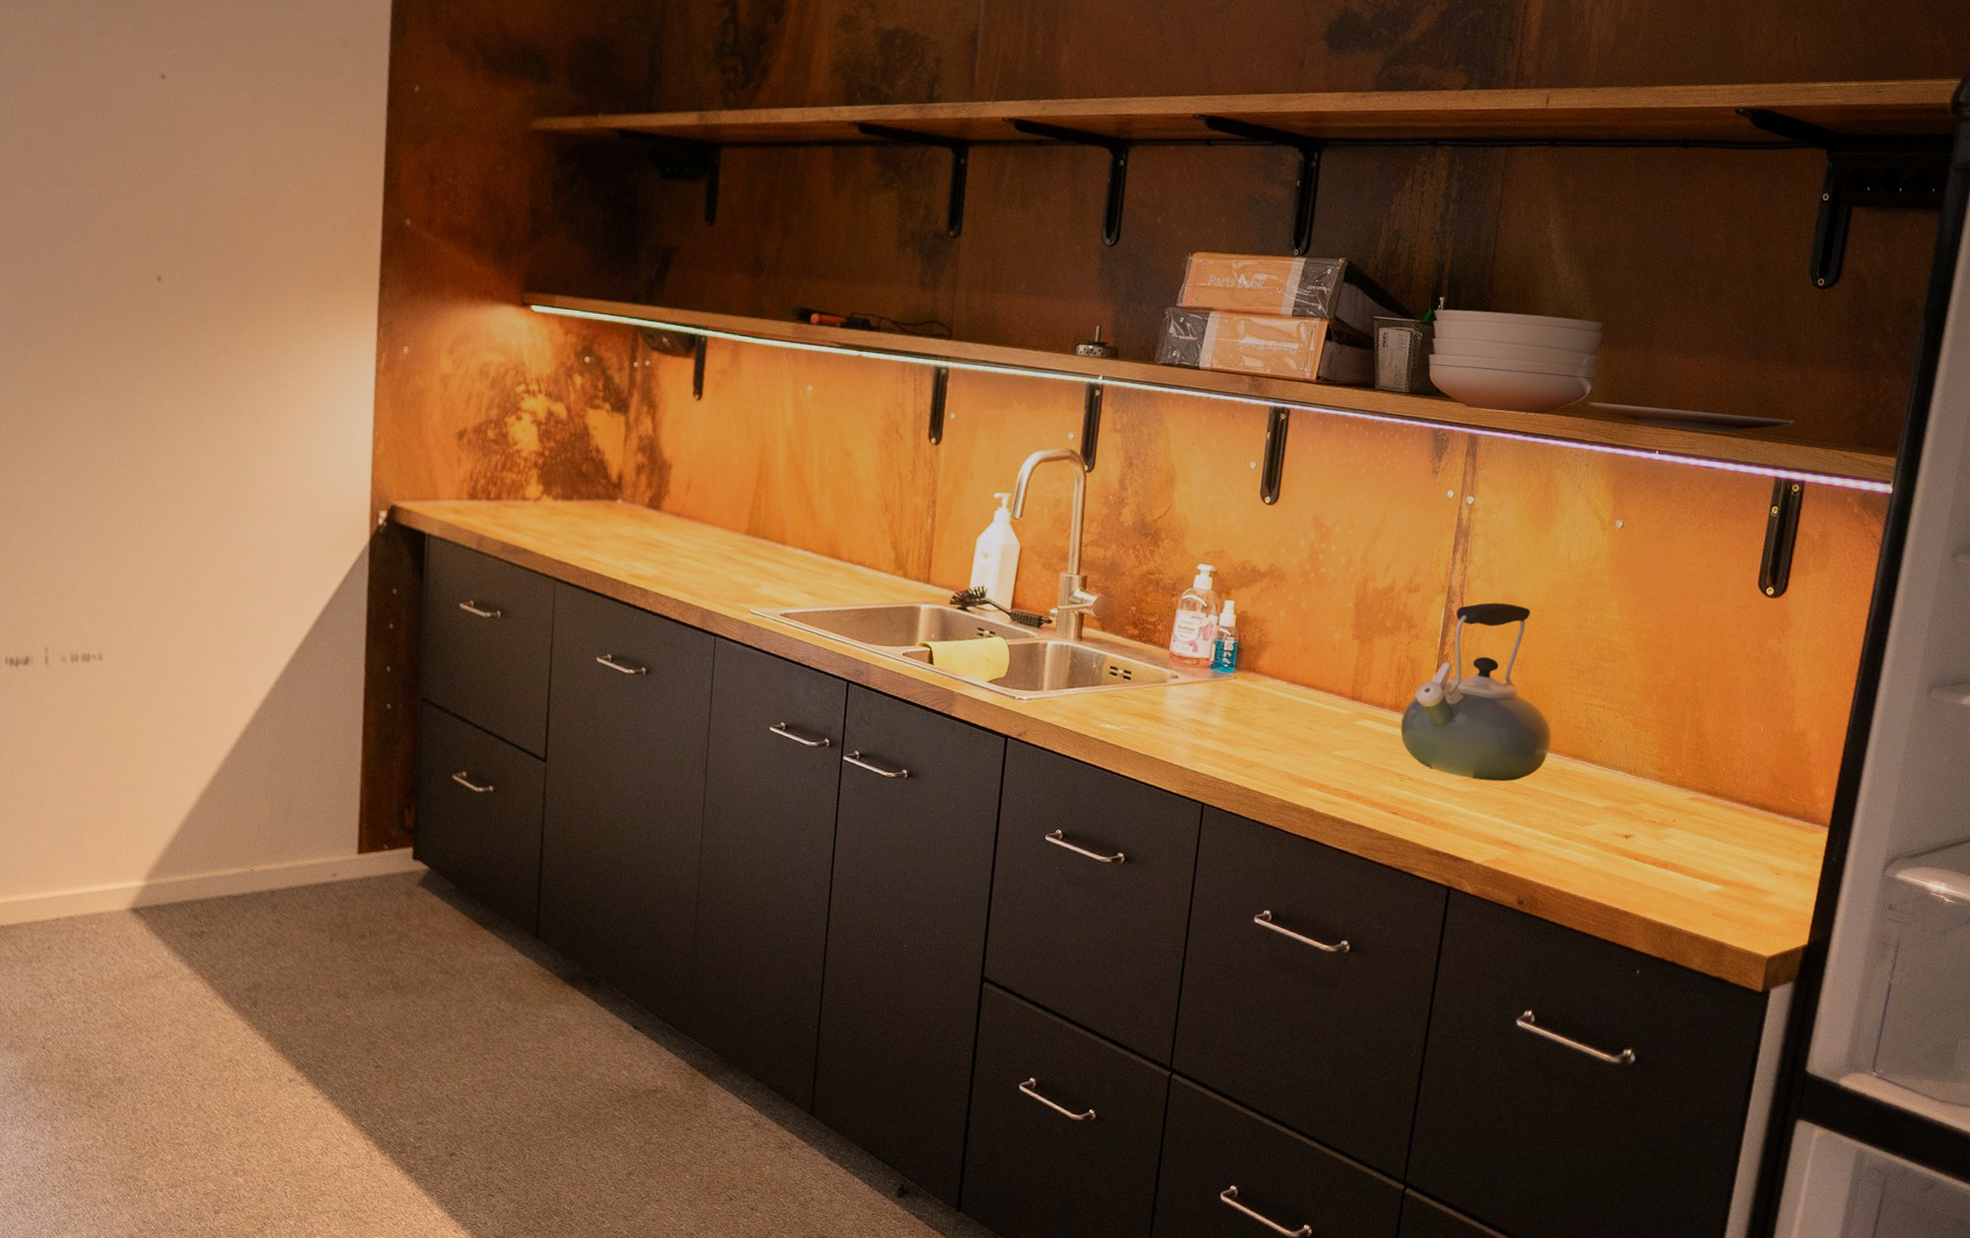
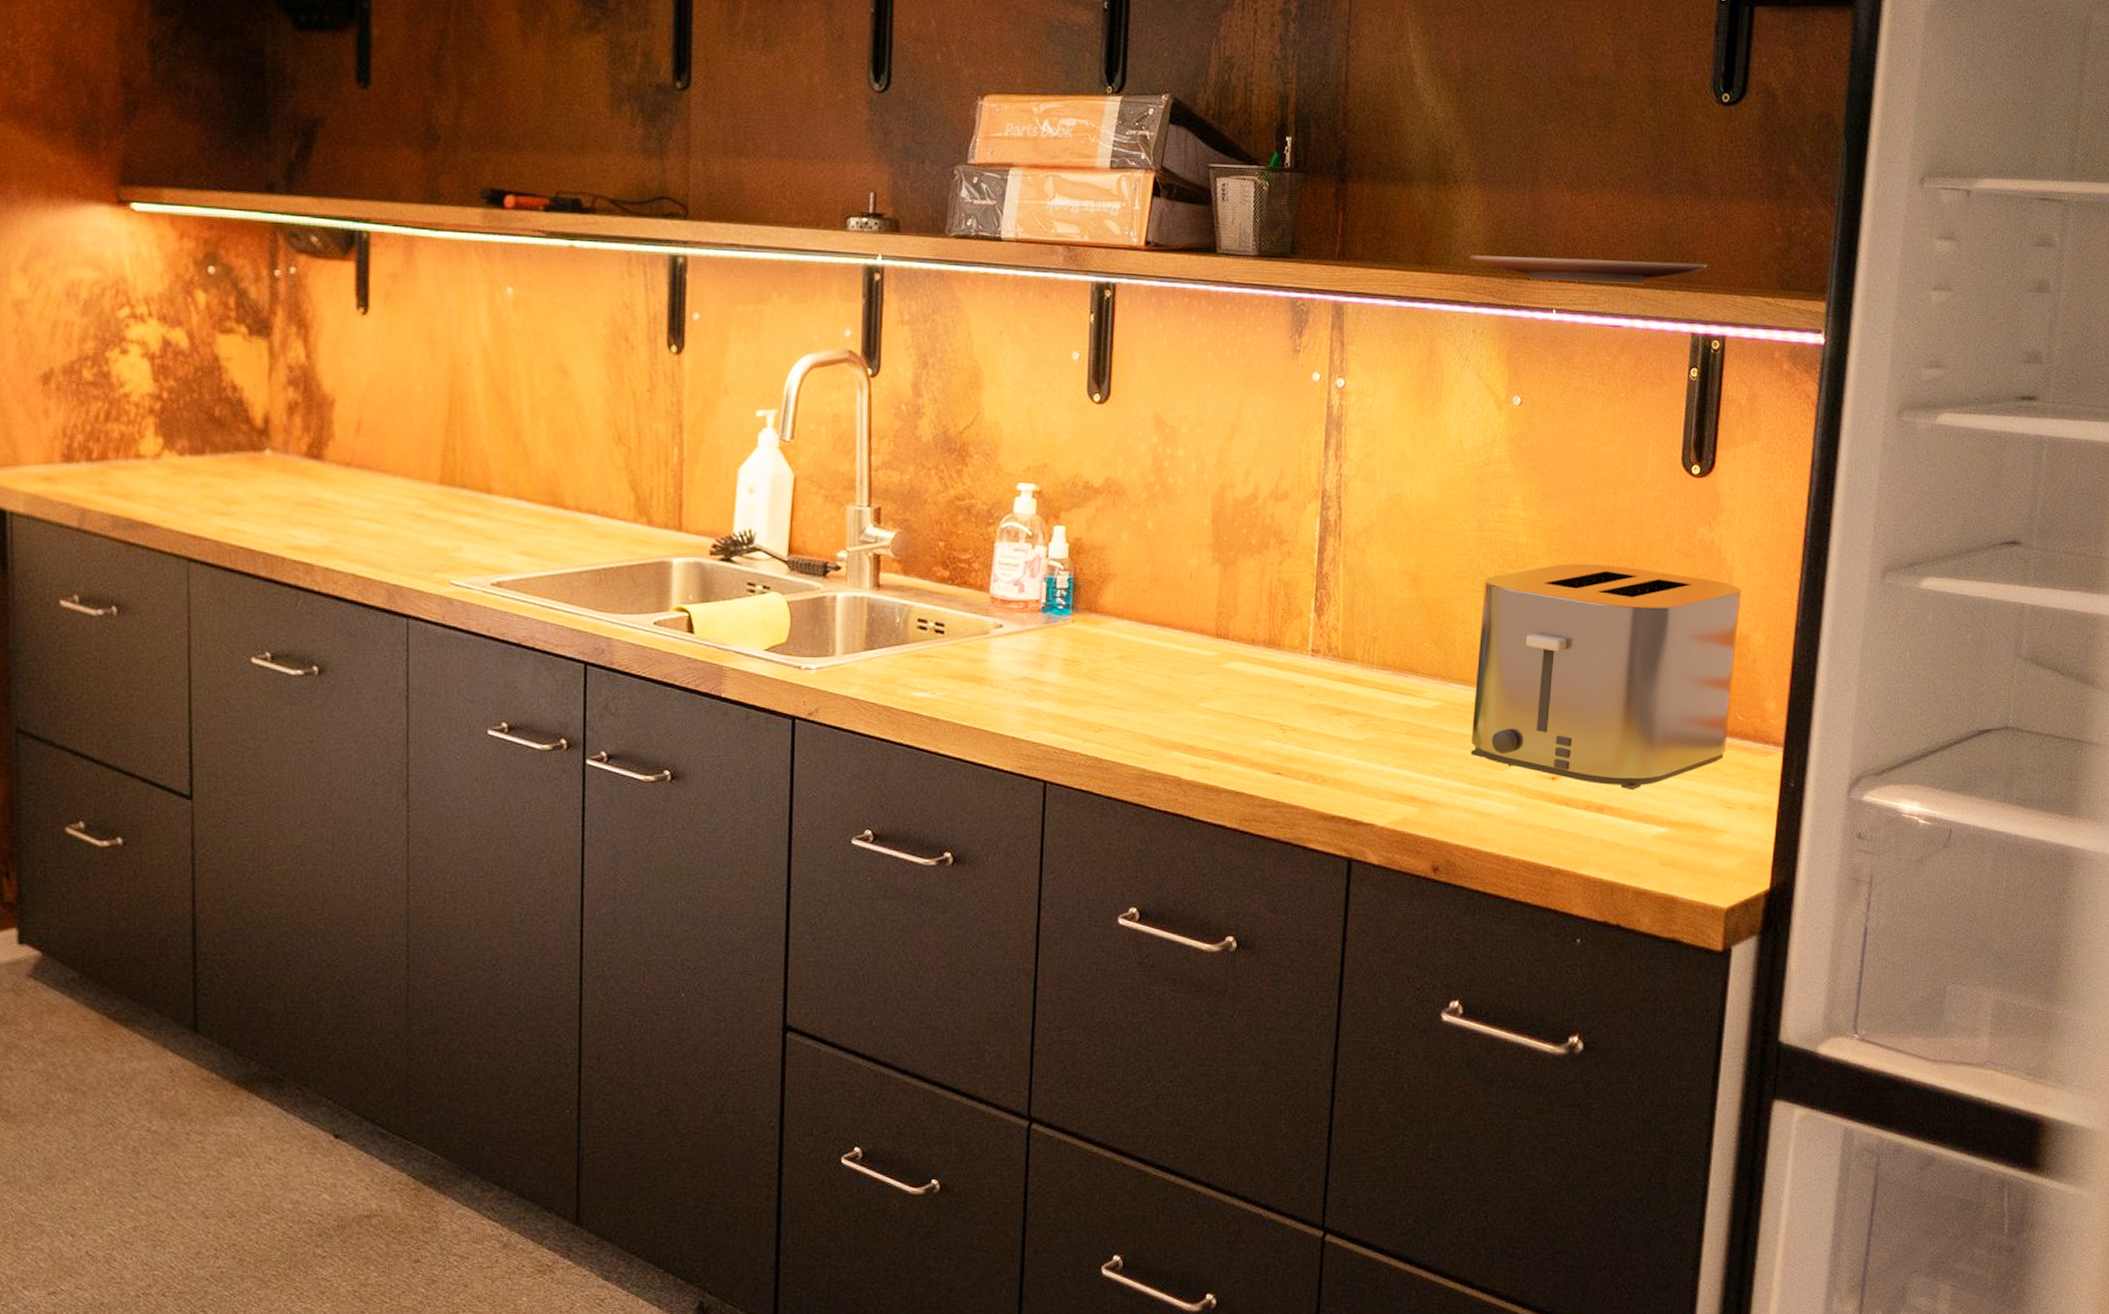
kettle: present [1400,602,1552,782] -> none [1277,505,1458,724]
bowl: present [1428,309,1605,415] -> none [1277,151,1482,274]
toaster: none [1558,661,1802,853] -> present [1471,564,1741,791]

